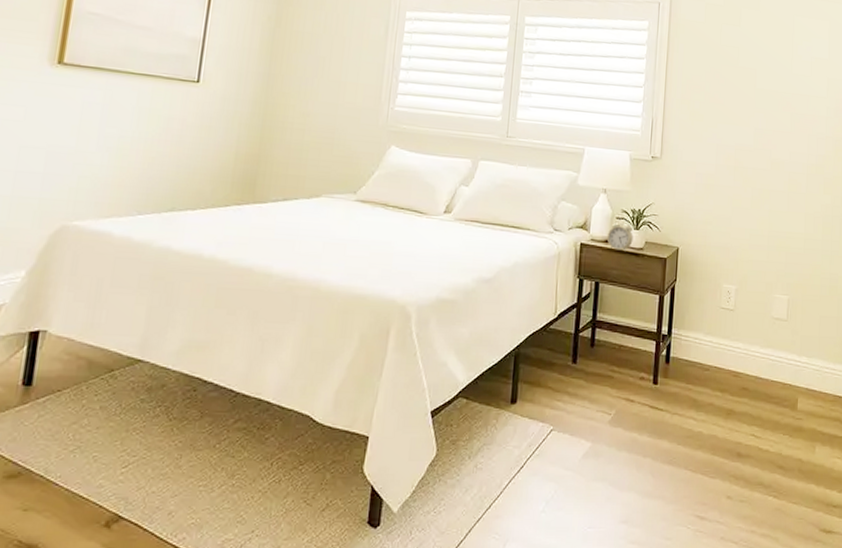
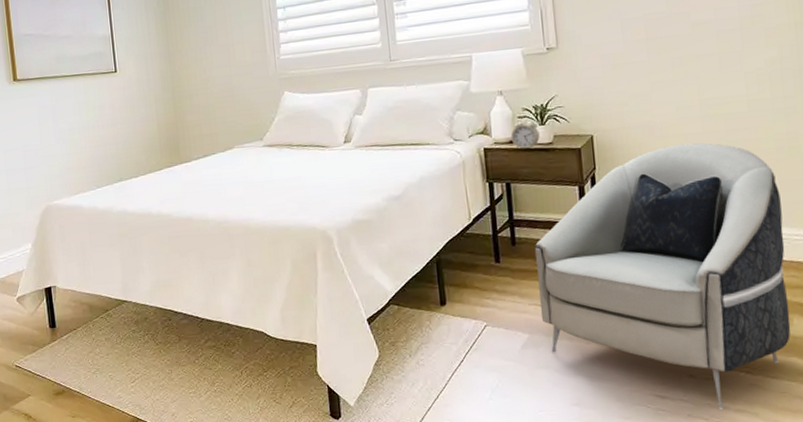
armchair: none [606,268,819,535] -> present [534,143,791,411]

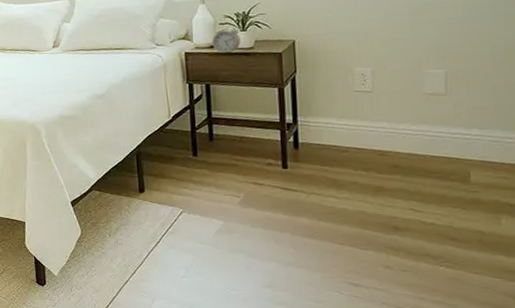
armchair: present [534,143,791,411] -> none [231,47,498,301]

